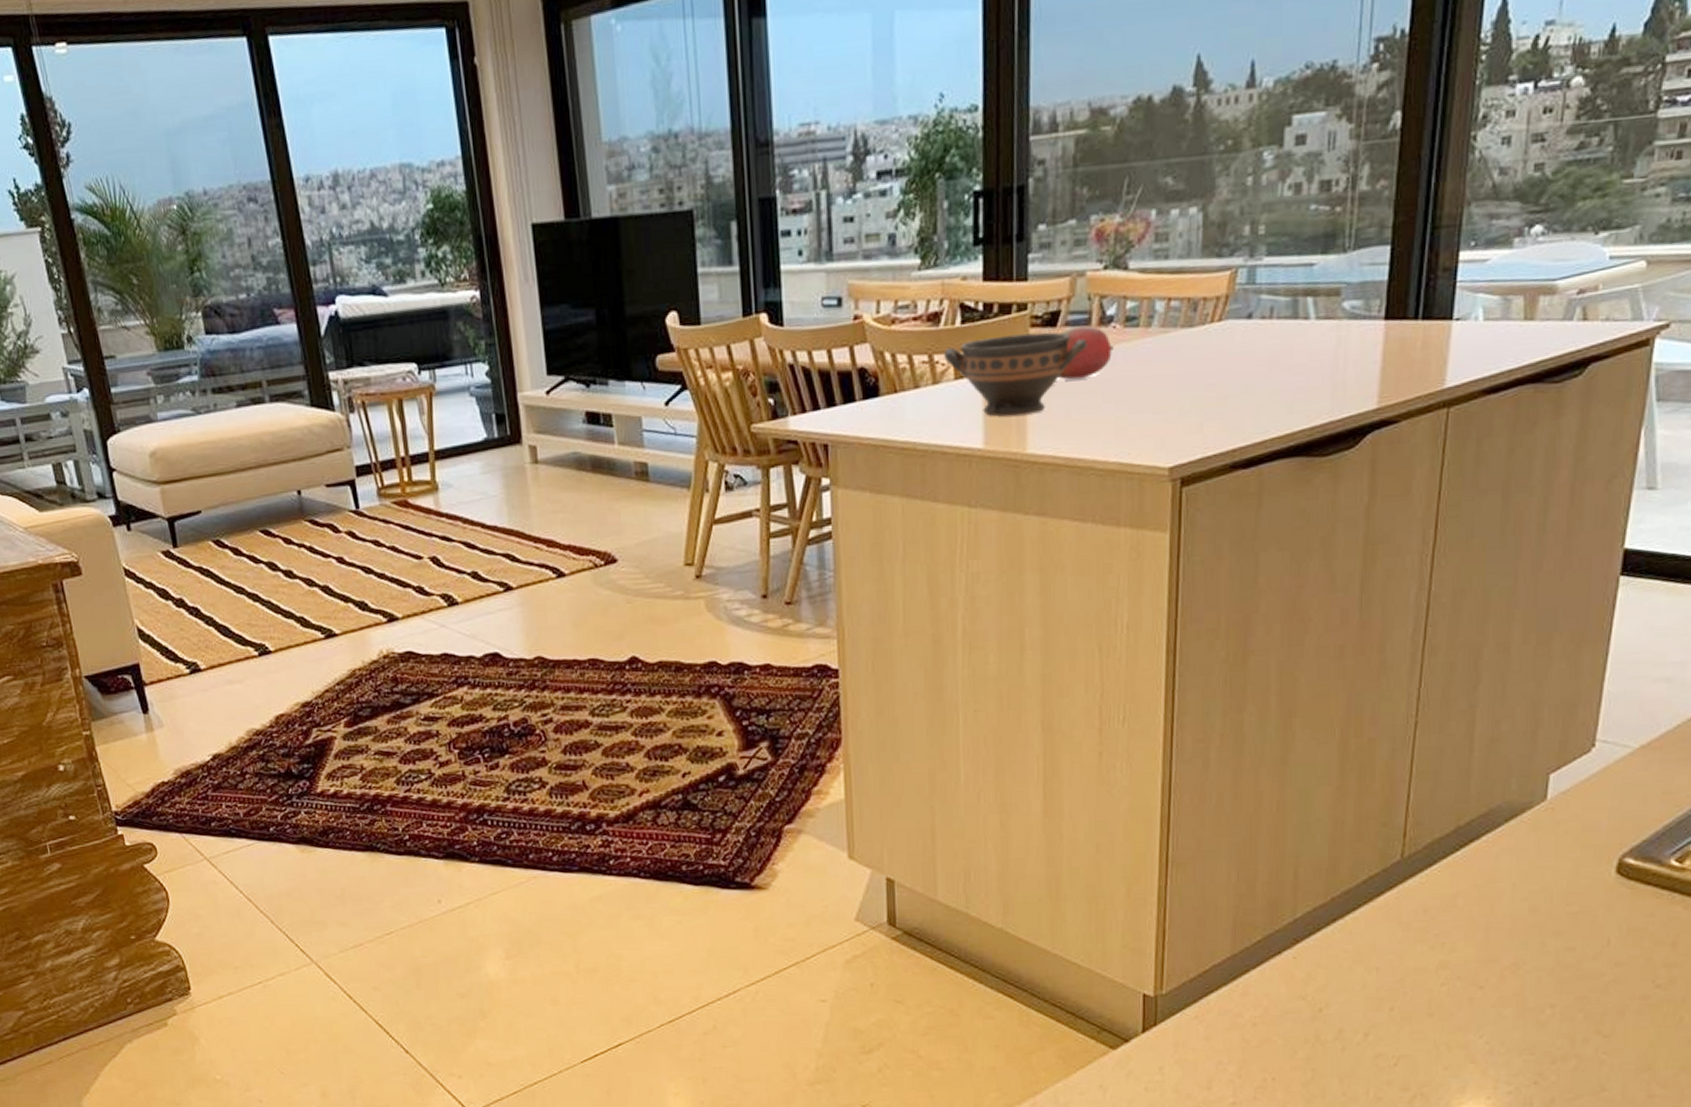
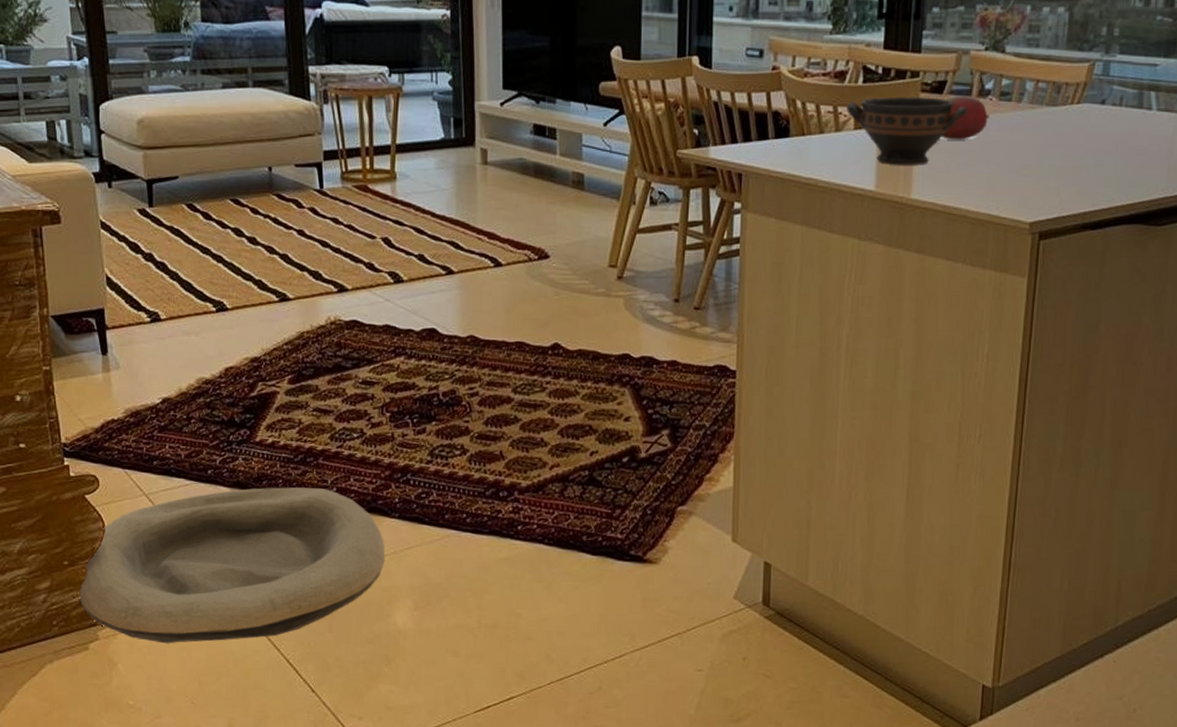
dog bed: none [147,837,469,1014] -> present [77,487,384,644]

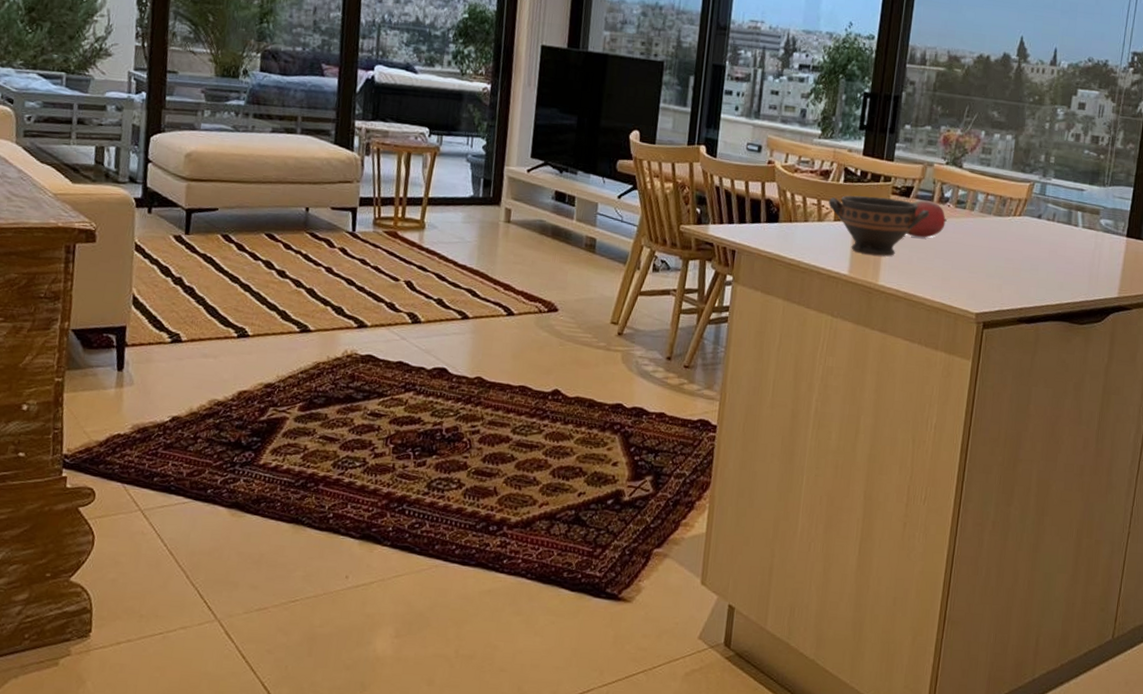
dog bed: present [77,487,384,644] -> none [55,509,374,663]

